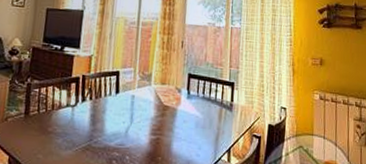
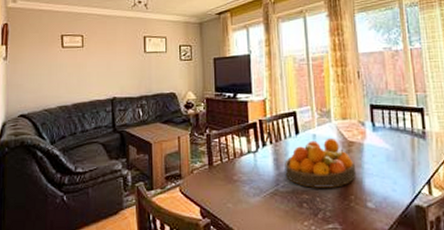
fruit bowl: none [100,100,167,148] -> present [284,137,357,188]

